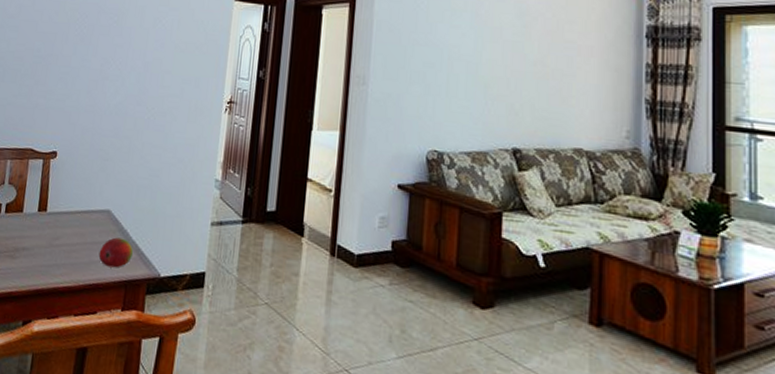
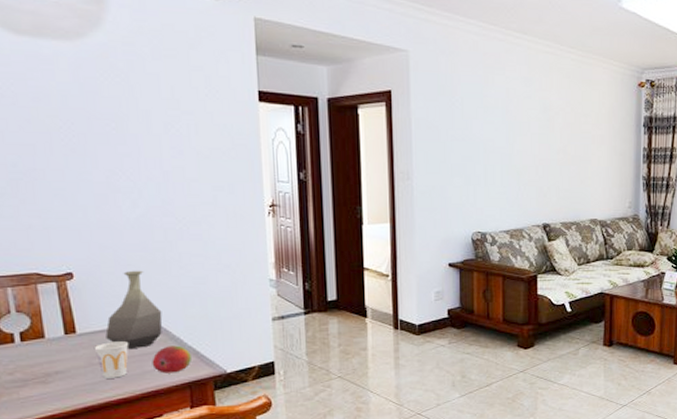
cup: none [57,224,85,264] -> present [95,341,129,379]
vase: none [68,155,118,236] -> present [105,270,163,350]

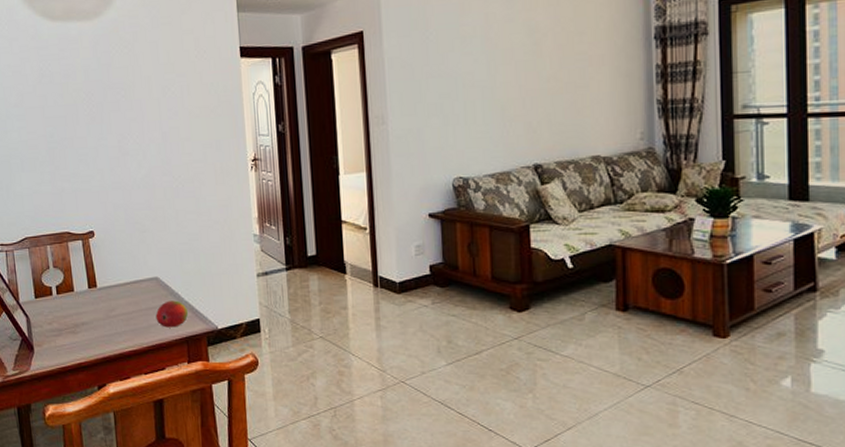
cup: present [95,341,129,379] -> none [111,296,138,331]
vase: present [105,270,163,350] -> none [119,227,164,304]

